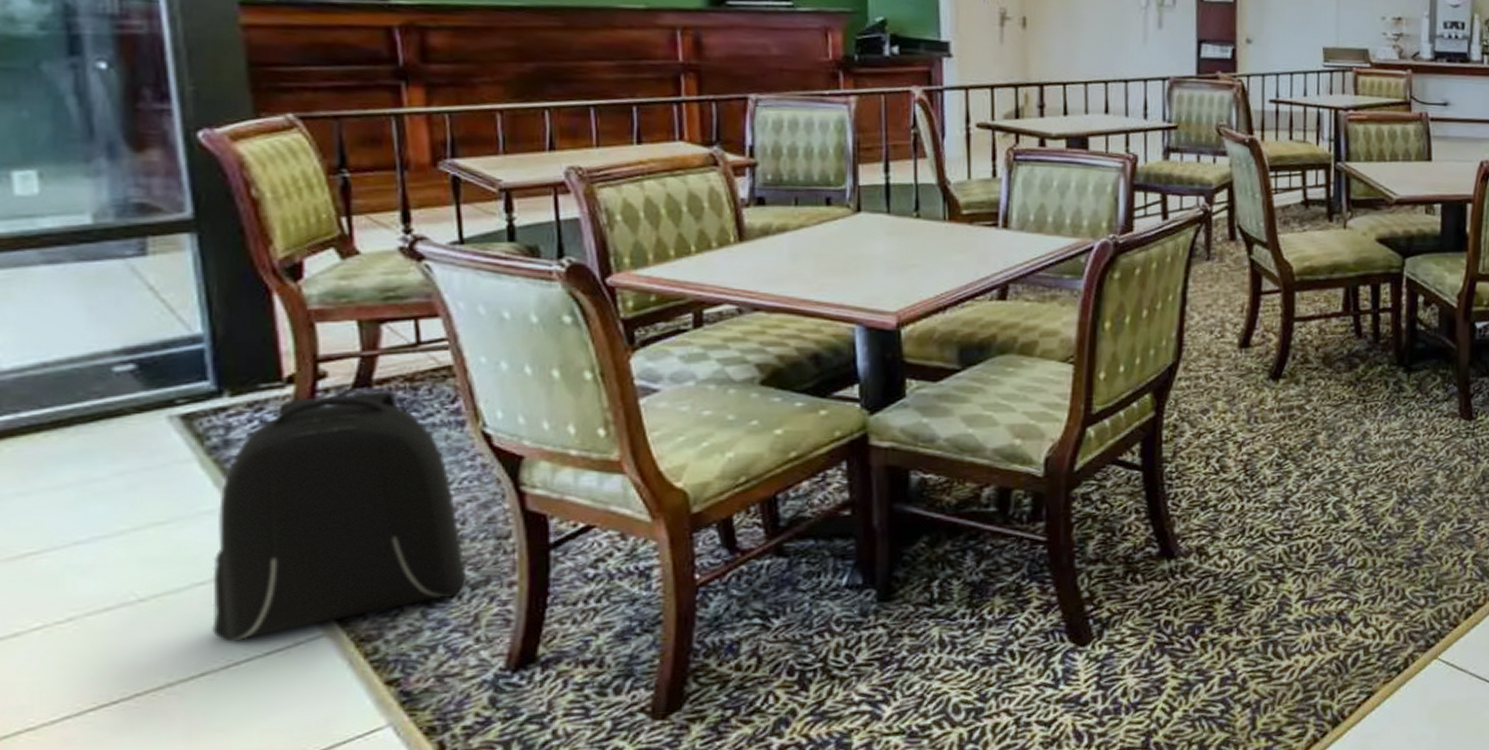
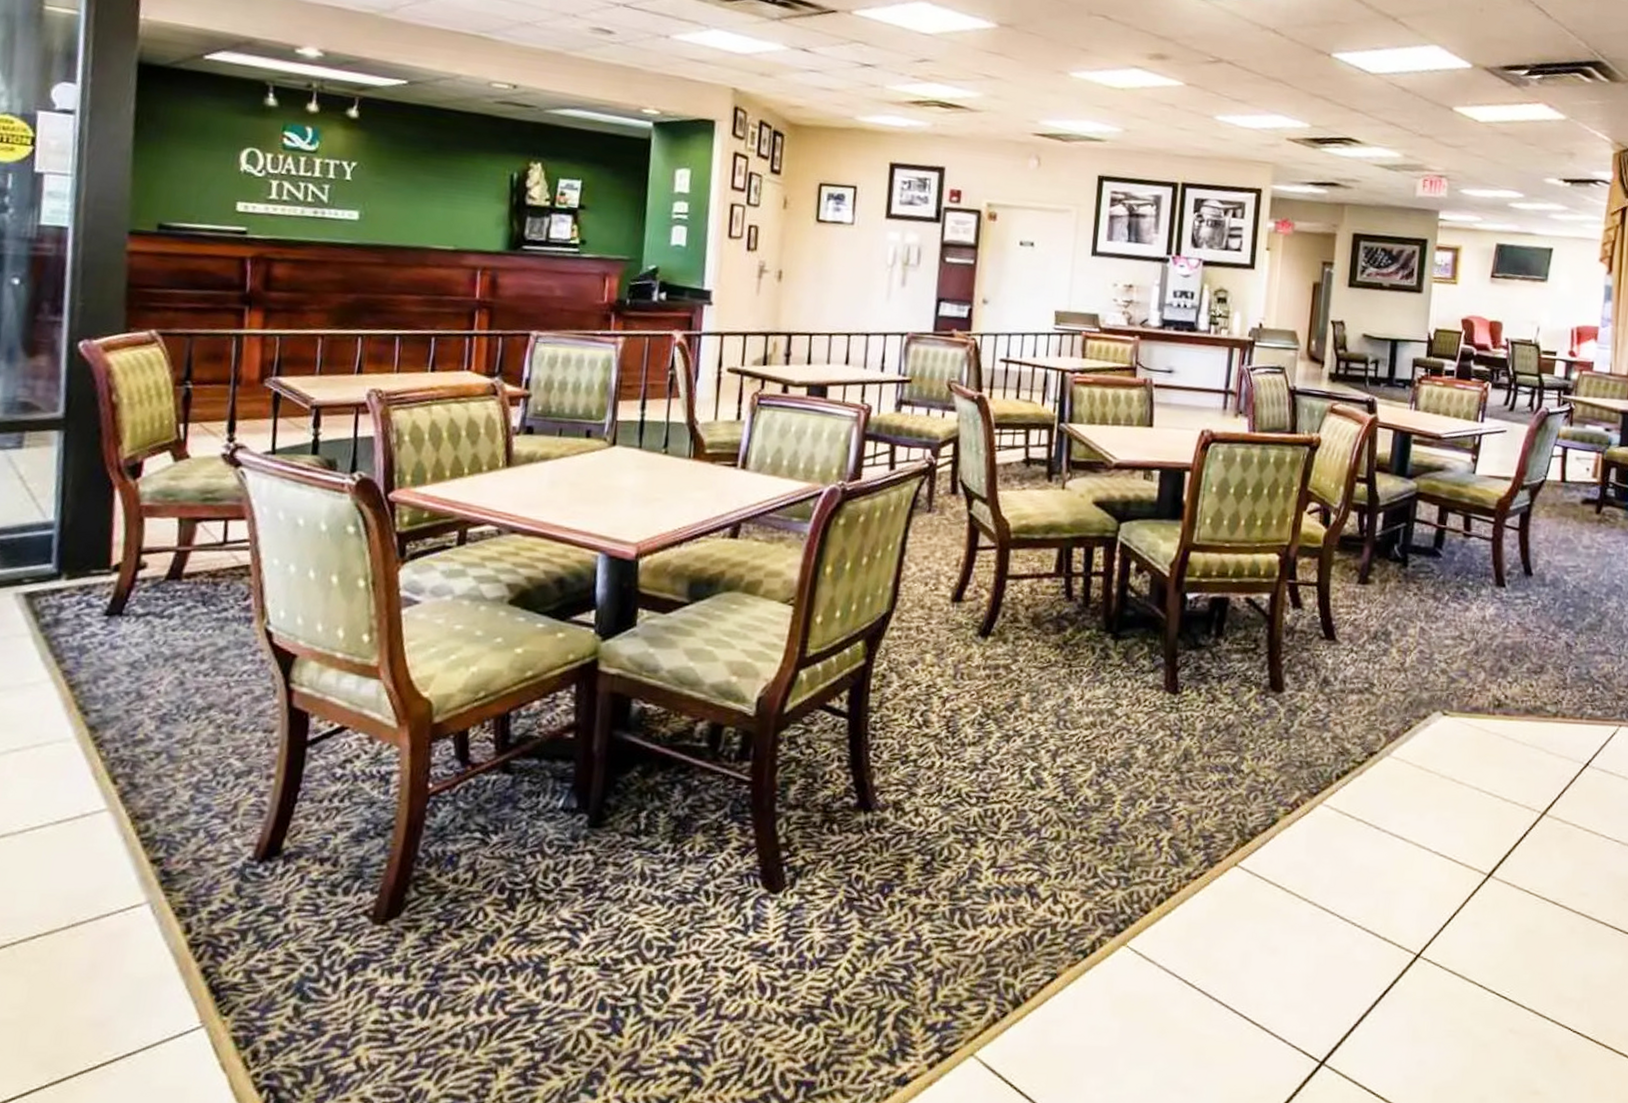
backpack: present [212,389,467,642] -> none [17,582,235,808]

